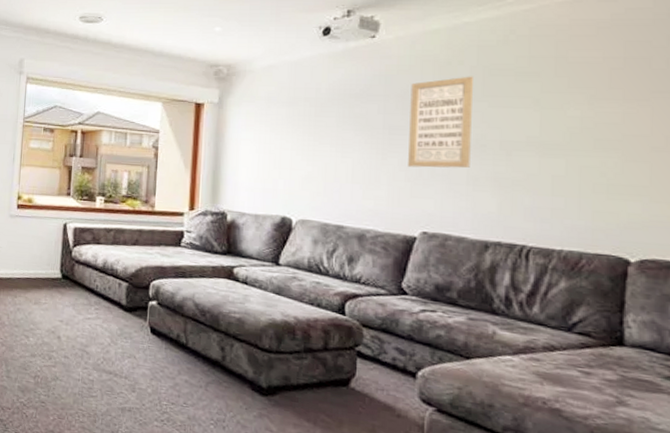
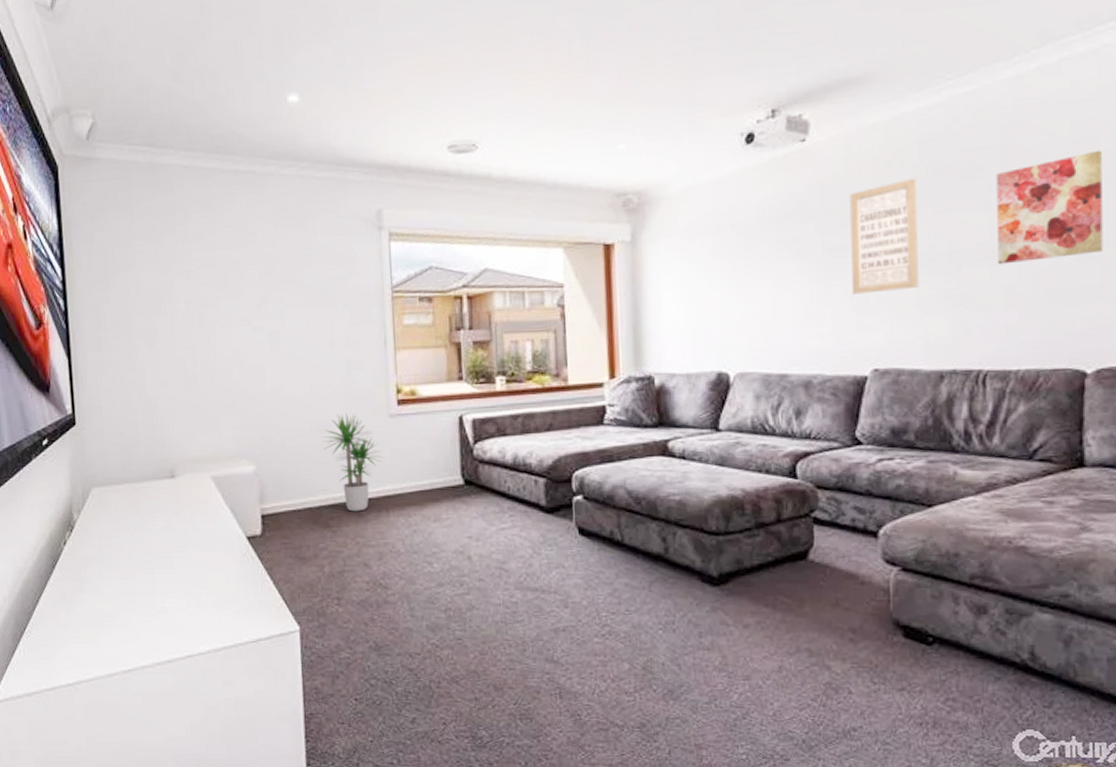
wall art: none [547,68,654,157] -> present [996,150,1103,265]

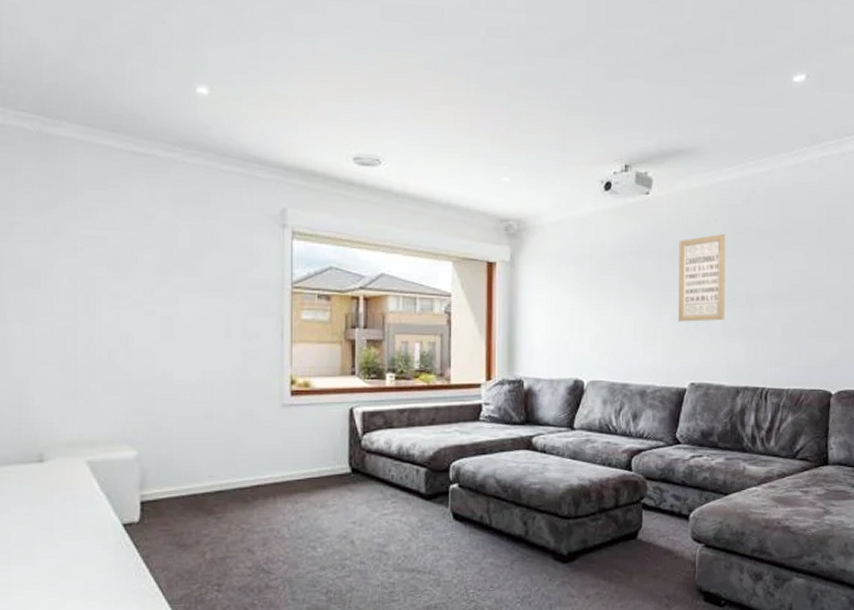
potted plant: present [322,413,382,512] -> none [212,401,271,498]
wall art: present [996,150,1103,265] -> none [778,228,845,307]

